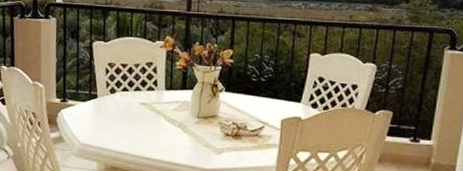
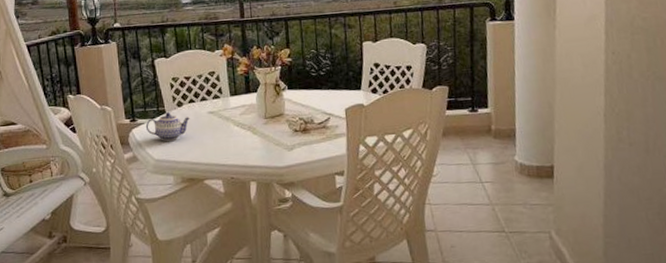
teapot: none [75,97,122,127] -> present [145,112,191,141]

